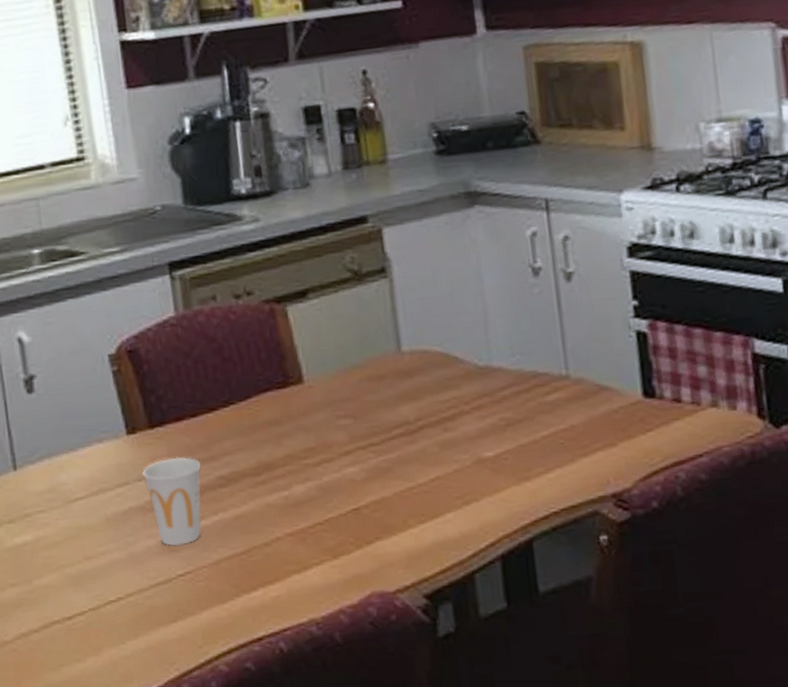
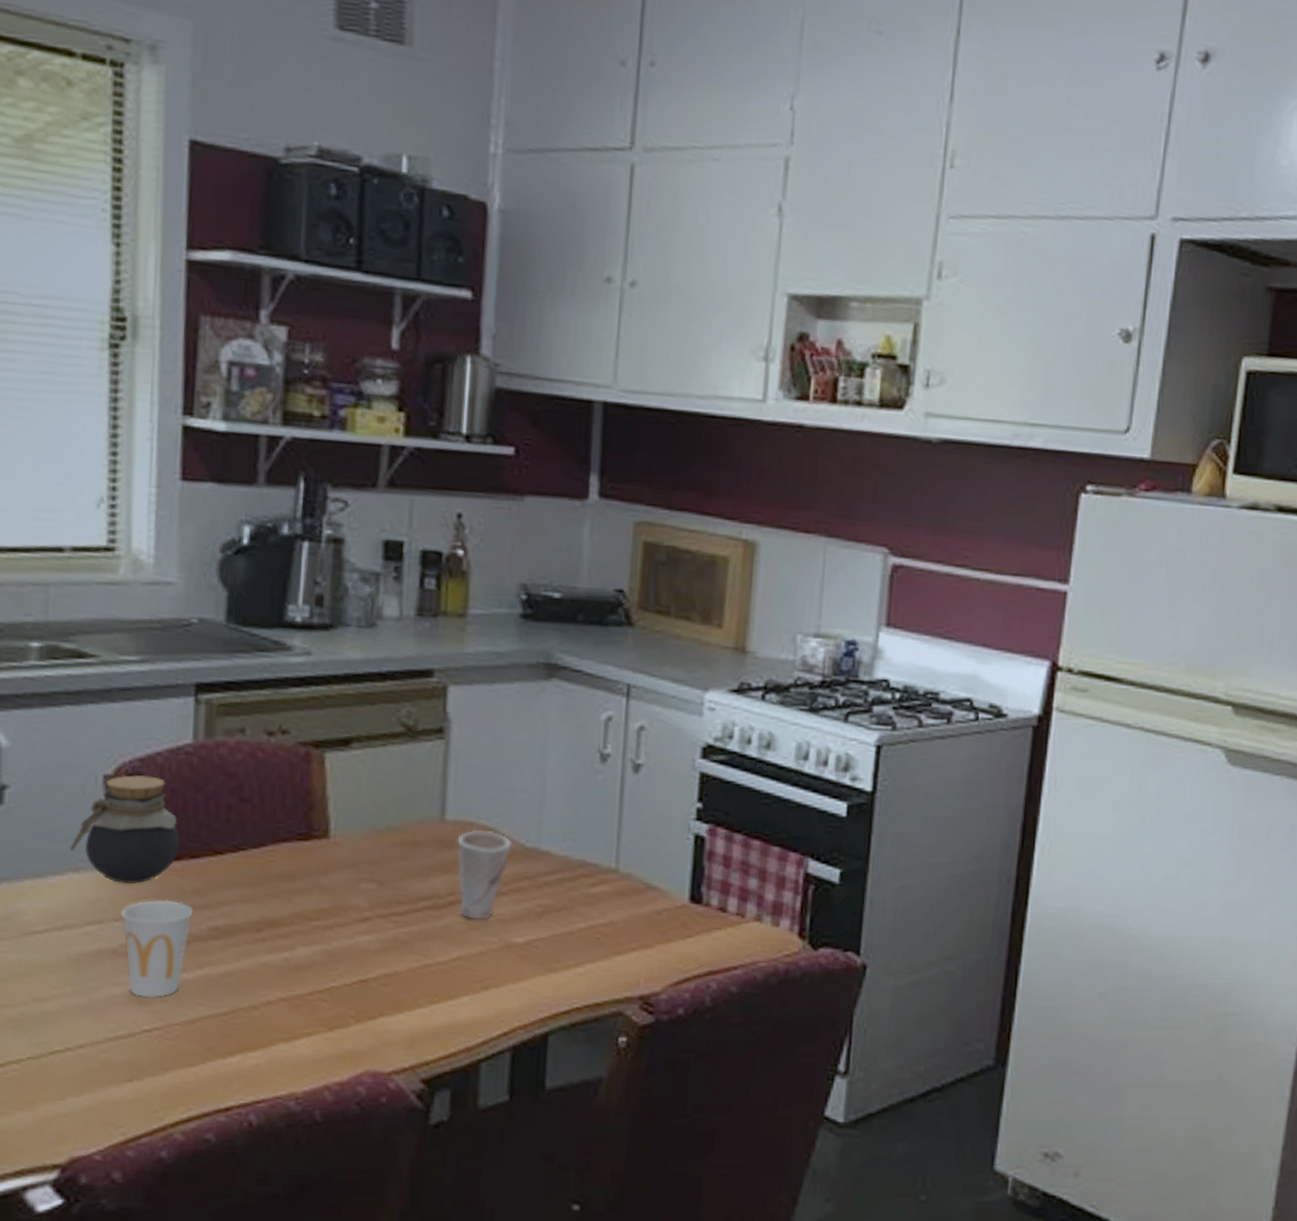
jar: none [92,349,180,447] -> present [70,775,180,884]
cup: none [416,356,467,441] -> present [457,829,513,920]

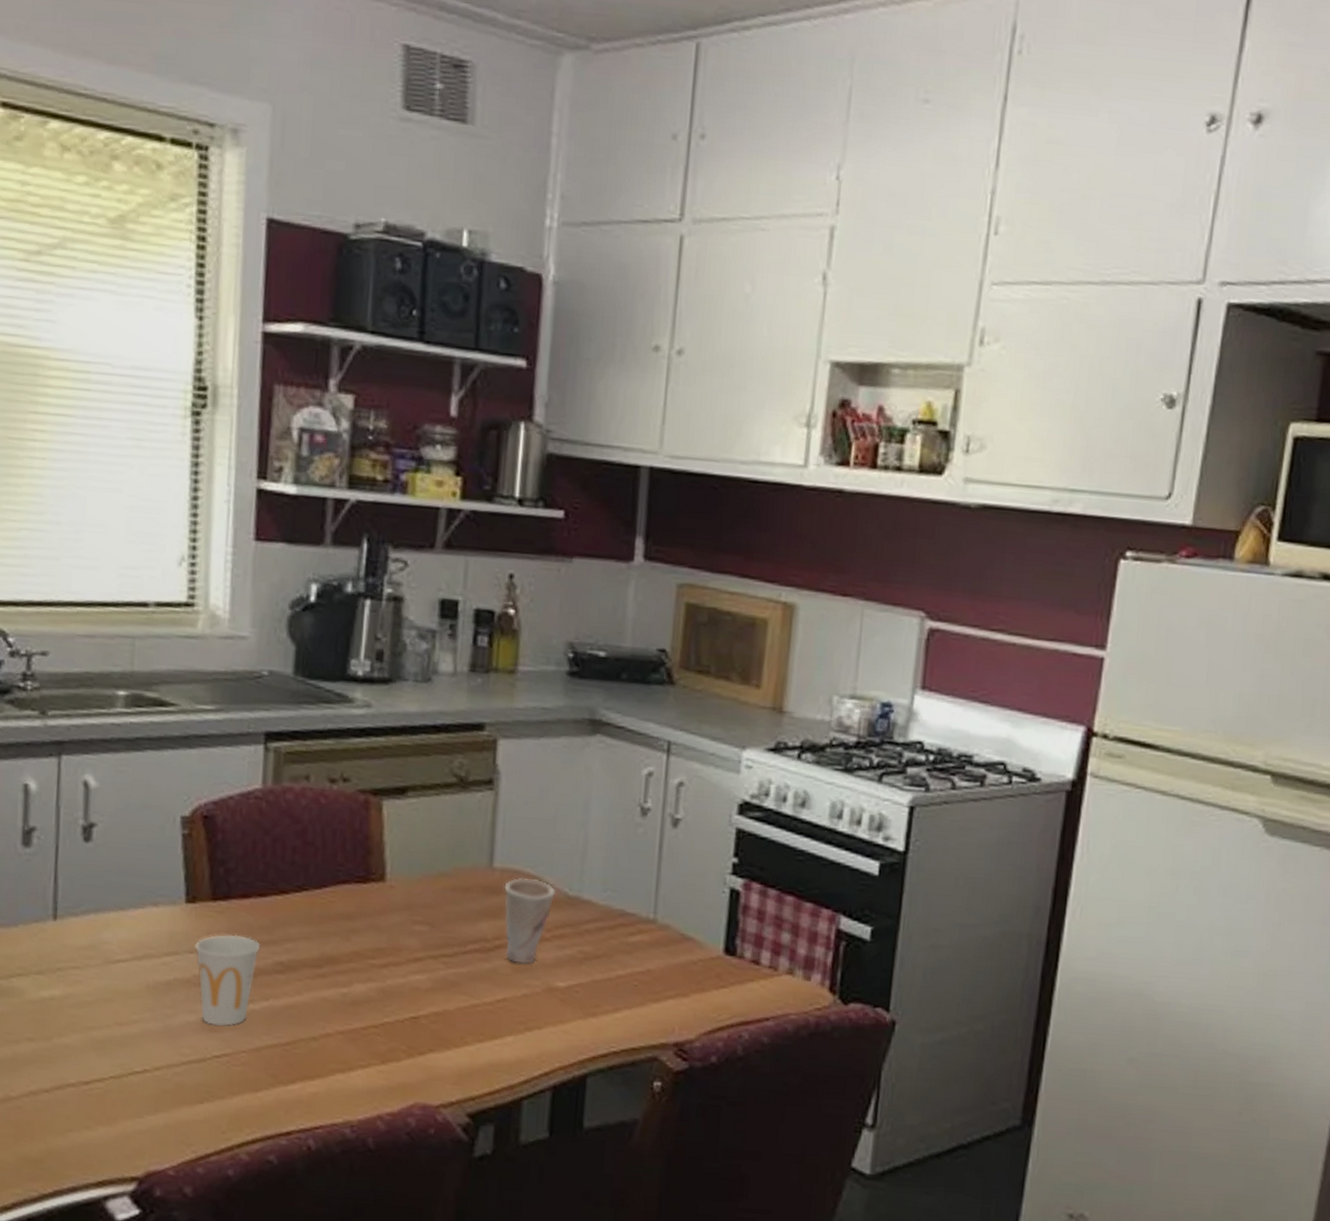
jar: present [70,775,180,884] -> none [150,816,249,919]

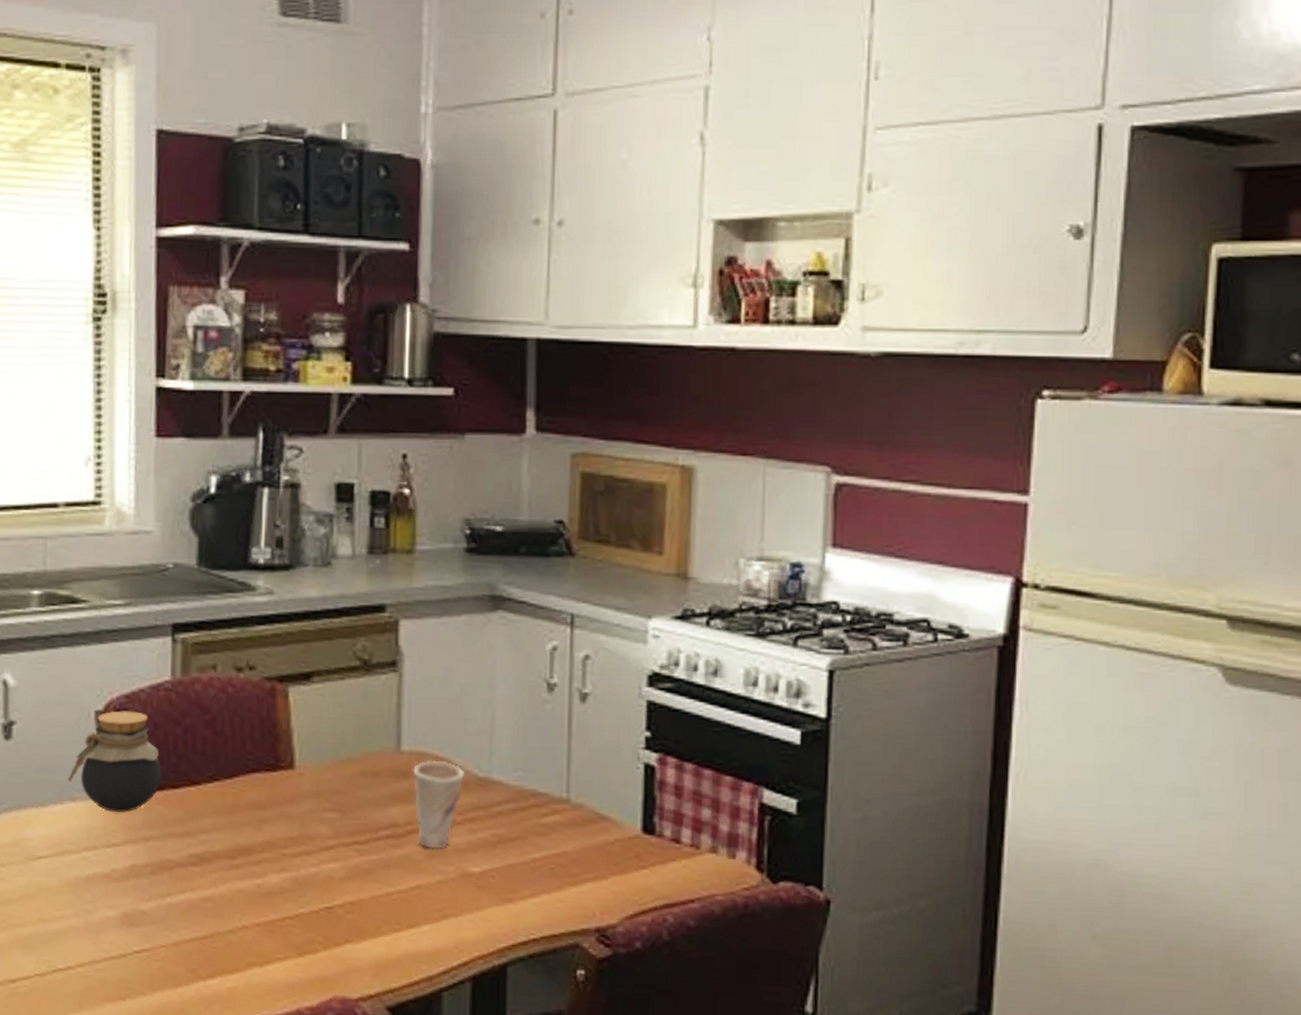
jar: none [150,816,249,919] -> present [68,710,162,812]
cup: present [195,934,260,1026] -> none [113,827,174,920]

